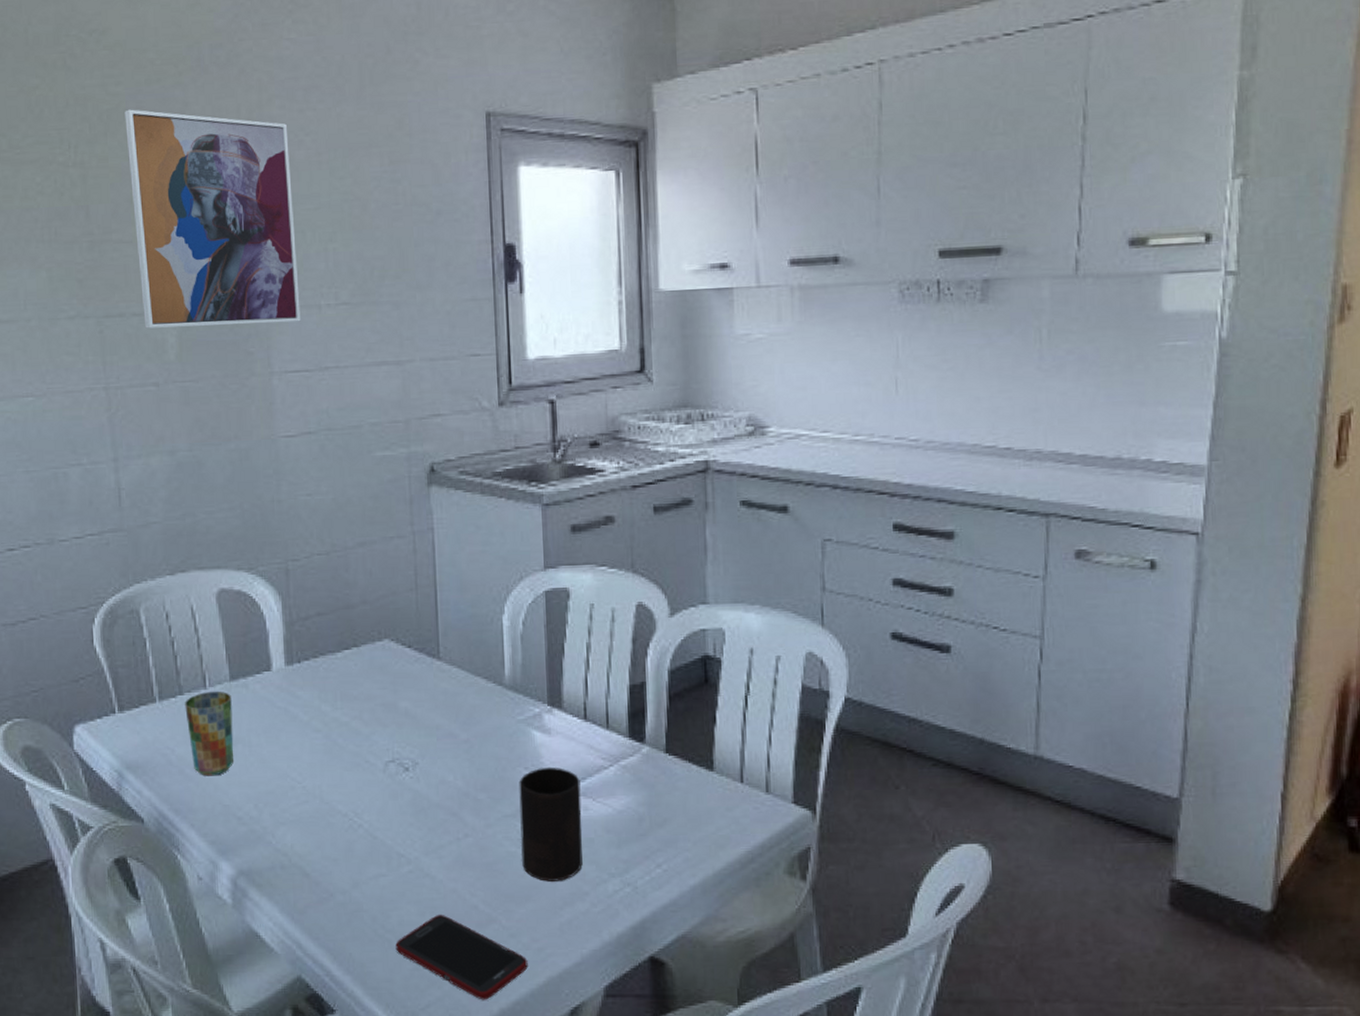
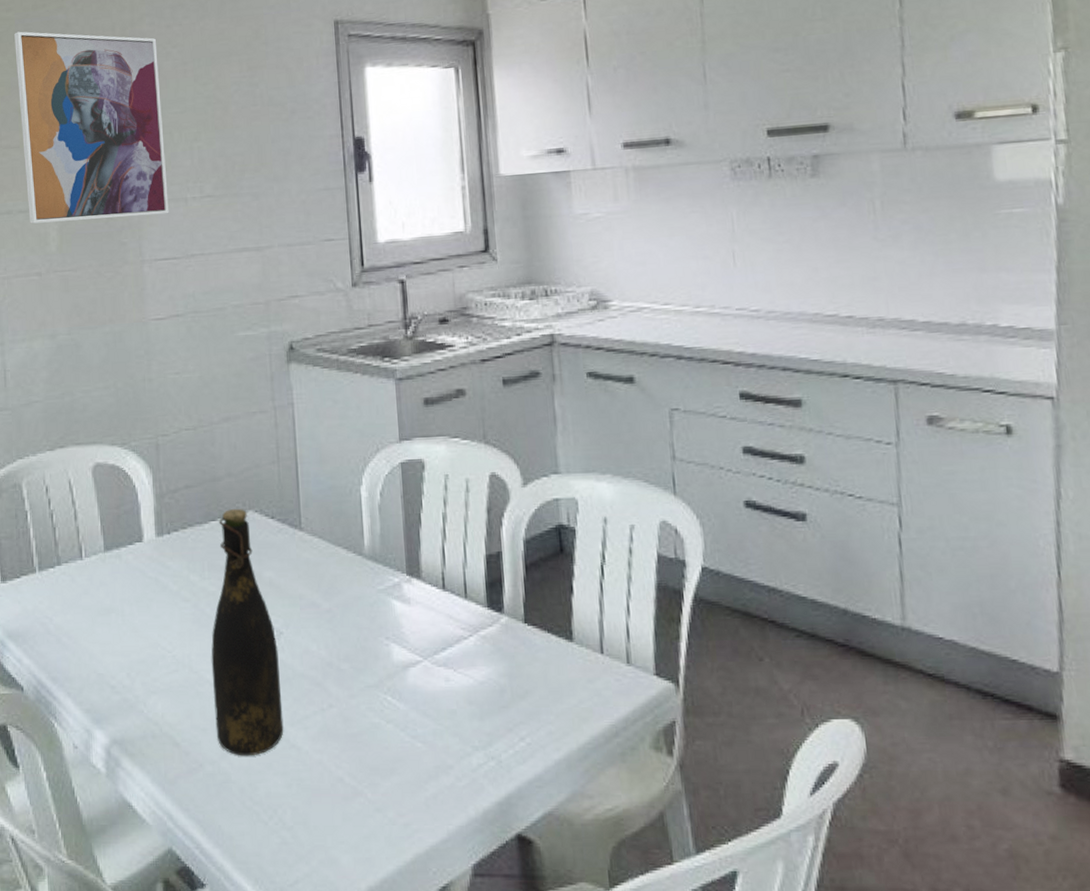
cup: present [185,691,234,776] -> none [62,561,108,645]
bottle: none [343,636,418,886] -> present [211,508,284,756]
cell phone: present [395,914,528,1000] -> none [263,786,395,877]
cup: present [519,767,583,881] -> none [380,636,446,754]

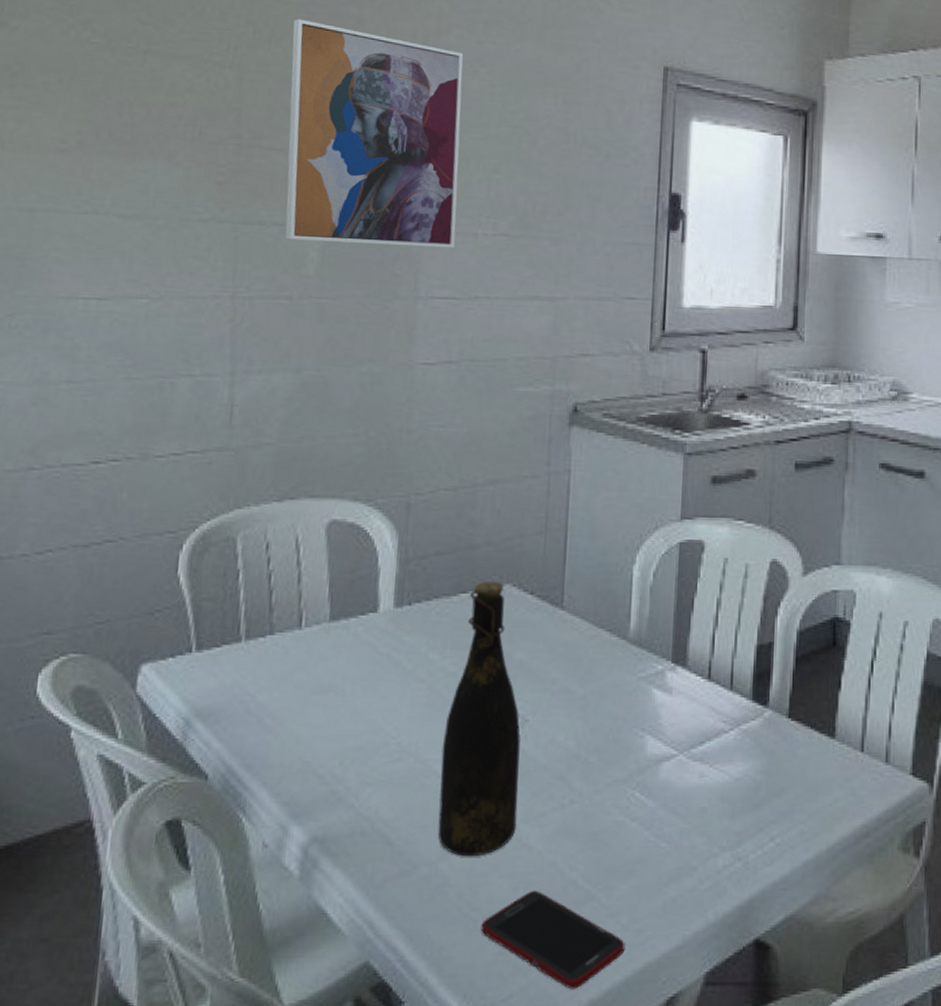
cell phone: none [263,786,395,877] -> present [480,890,625,990]

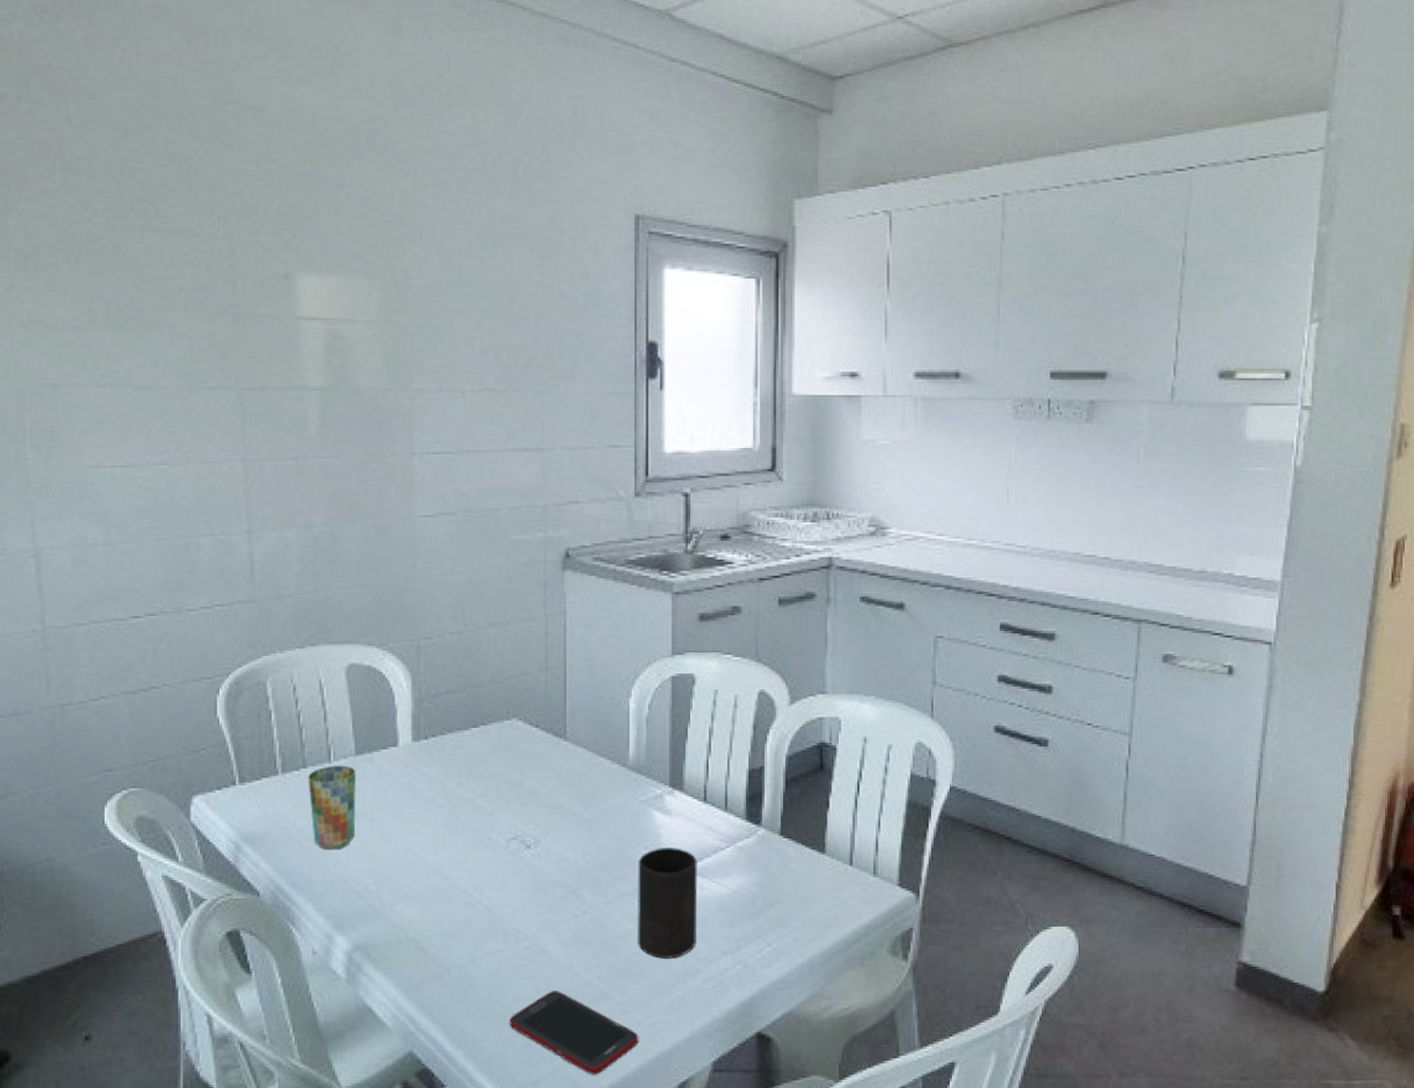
cup: none [274,632,329,728] -> present [308,765,356,850]
wall art: present [285,19,464,248] -> none [278,187,445,405]
bottle: present [437,580,521,857] -> none [464,715,535,961]
cup: none [628,728,698,855] -> present [637,847,698,959]

